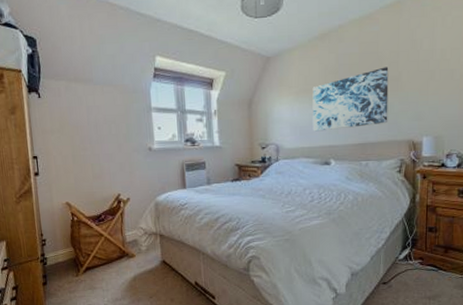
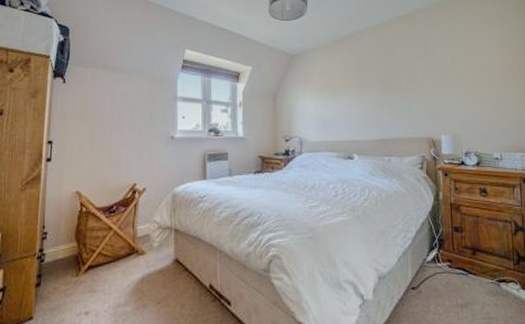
wall art: present [312,67,389,132] -> none [335,69,407,126]

